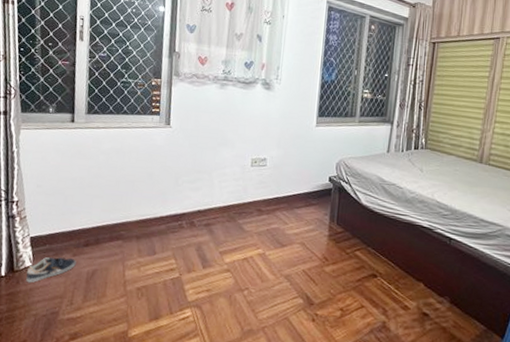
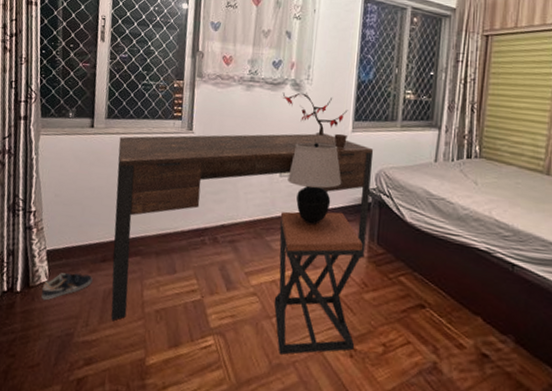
desk: none [94,128,335,299] -> present [111,133,374,320]
stool: none [245,197,324,322] -> present [274,211,363,355]
potted plant: none [253,90,313,141] -> present [282,92,348,148]
table lamp: none [258,135,307,209] -> present [288,142,342,225]

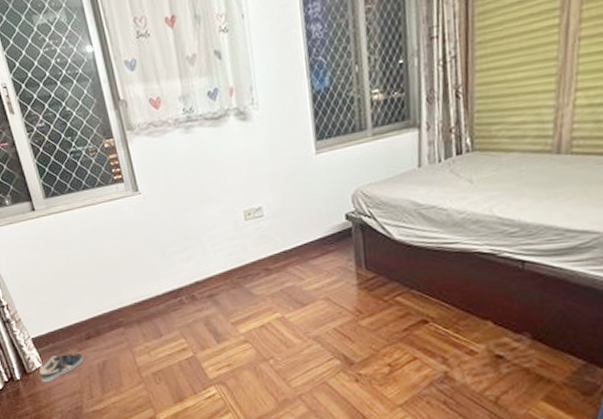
desk: present [111,133,374,320] -> none [65,162,354,389]
stool: present [274,211,363,355] -> none [256,244,359,391]
potted plant: present [282,92,348,148] -> none [227,119,312,176]
table lamp: present [288,142,342,225] -> none [254,173,315,263]

